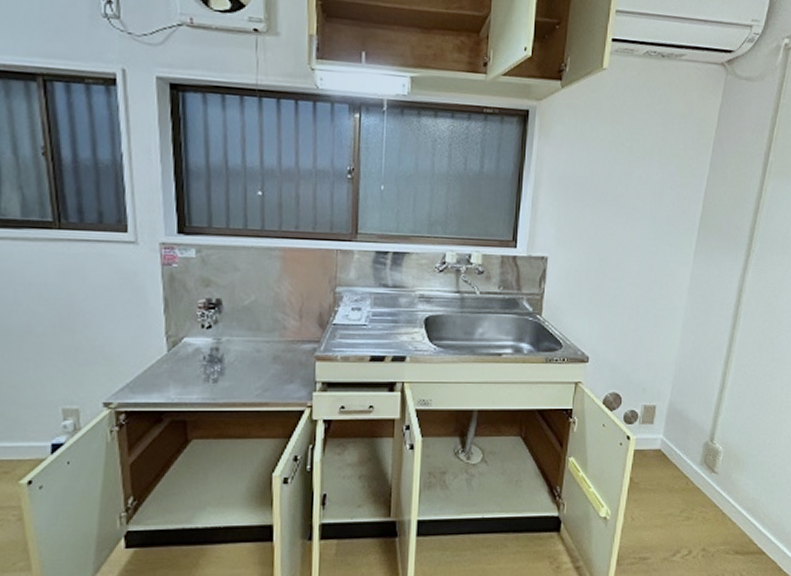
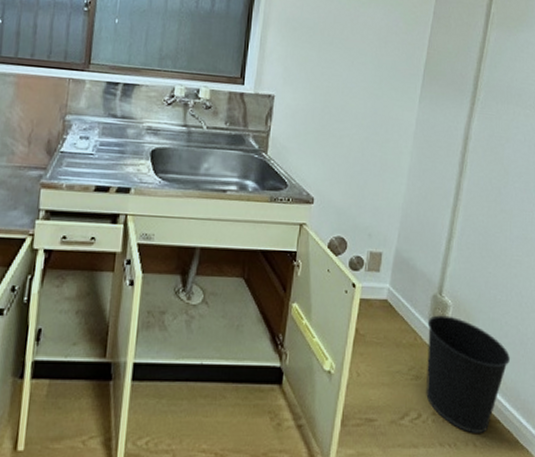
wastebasket: none [696,461,777,565] -> present [426,315,510,433]

